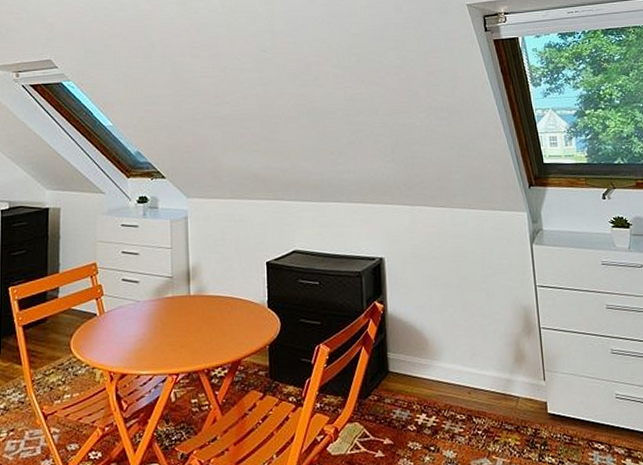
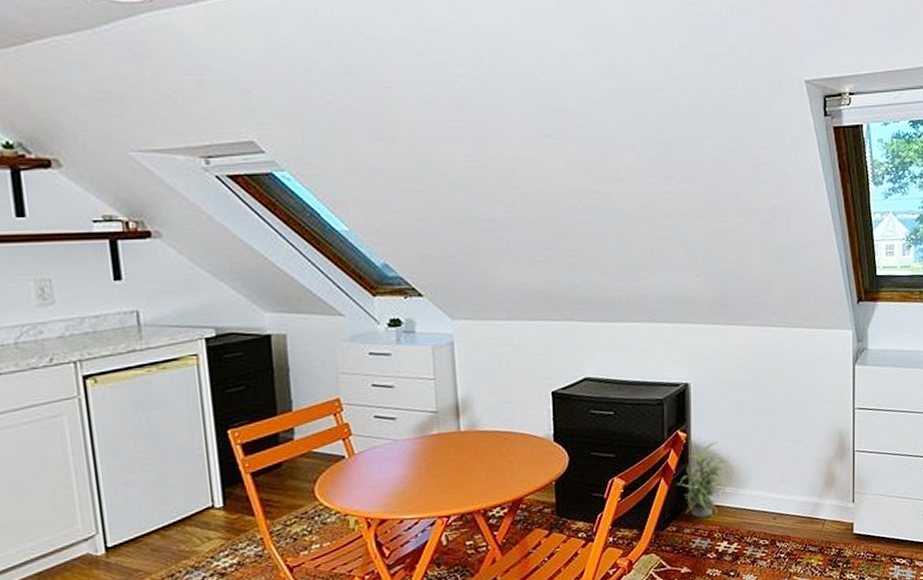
potted plant: none [376,311,427,389] -> present [677,440,732,519]

